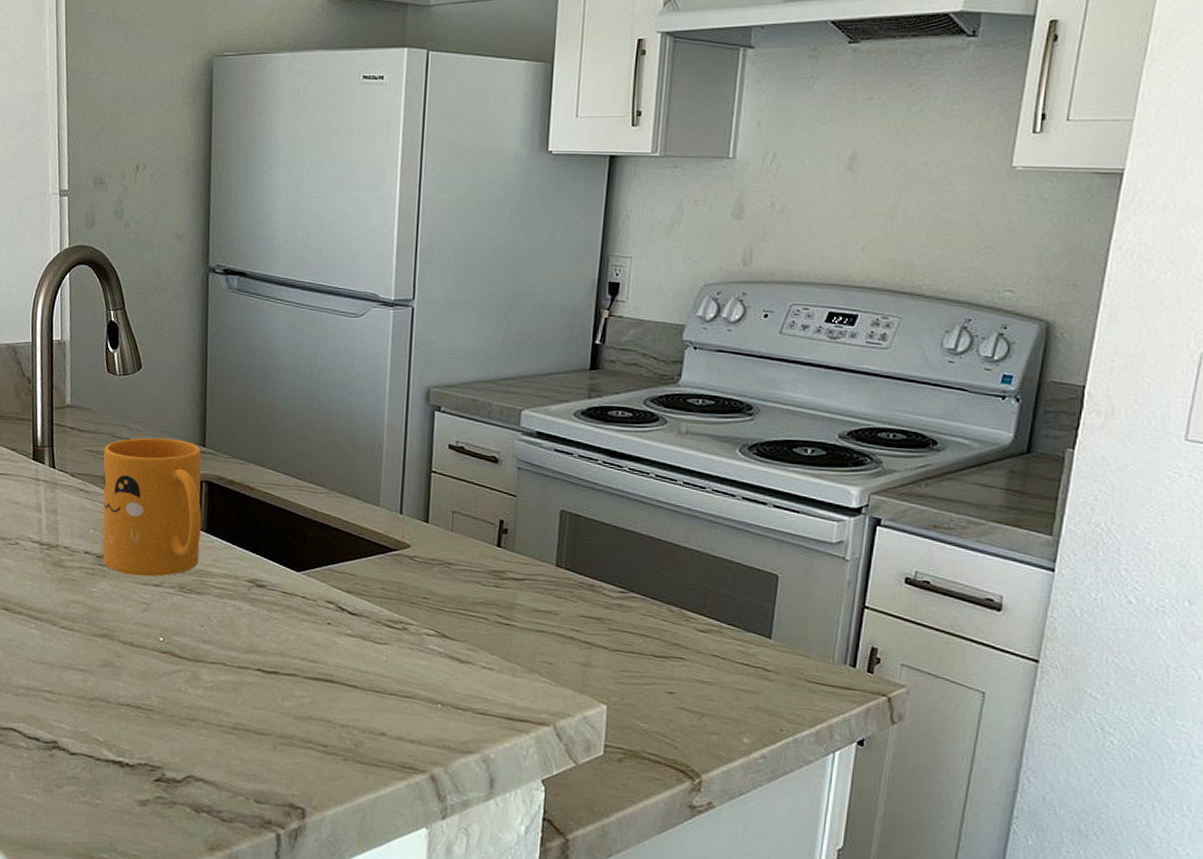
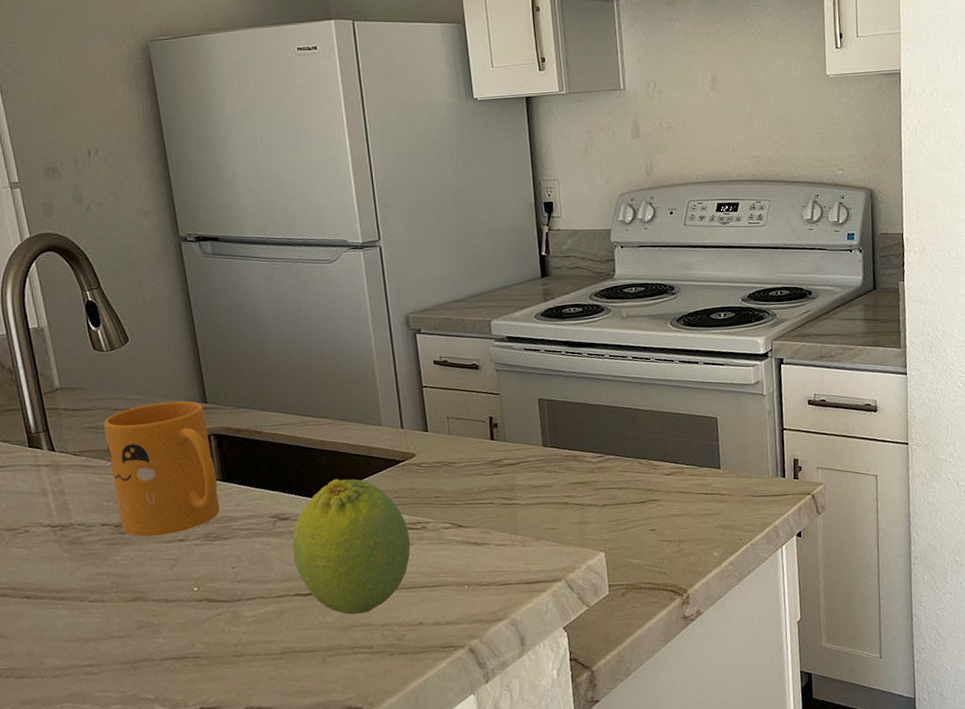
fruit: none [262,554,388,707] -> present [292,478,411,615]

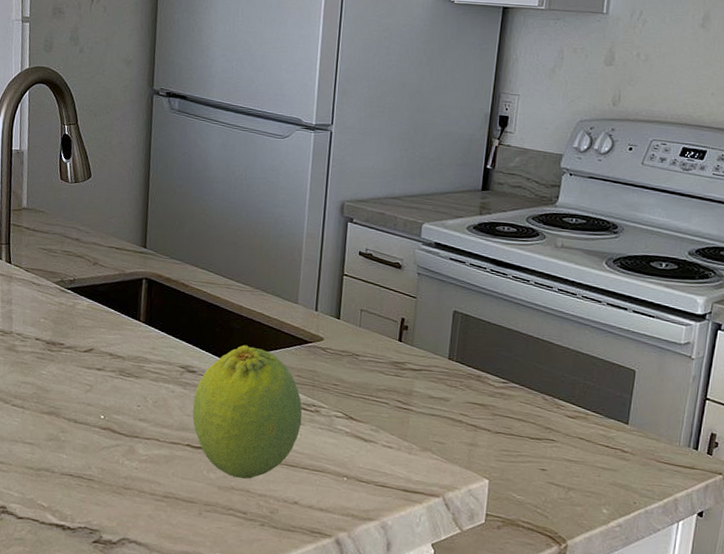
mug: present [104,401,220,537] -> none [51,238,143,362]

